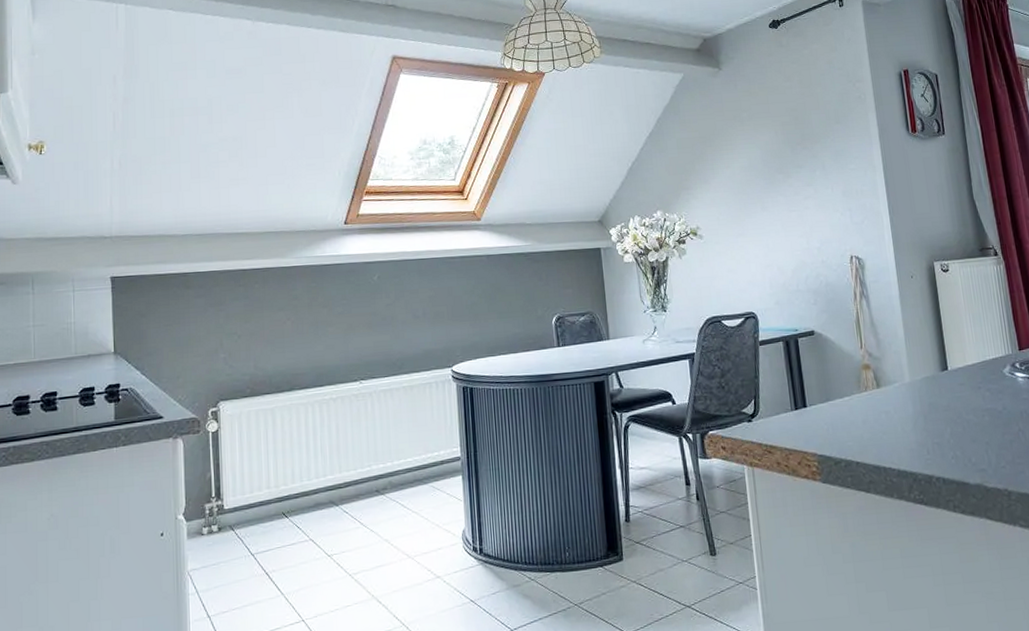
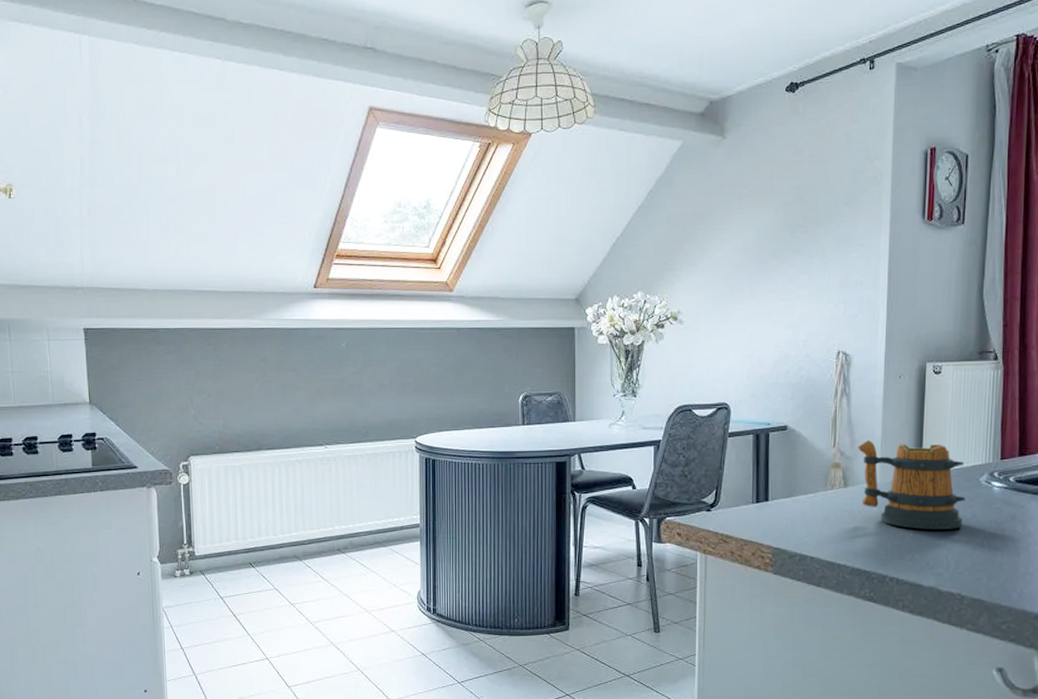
mug: none [883,339,996,426] -> present [857,439,966,530]

